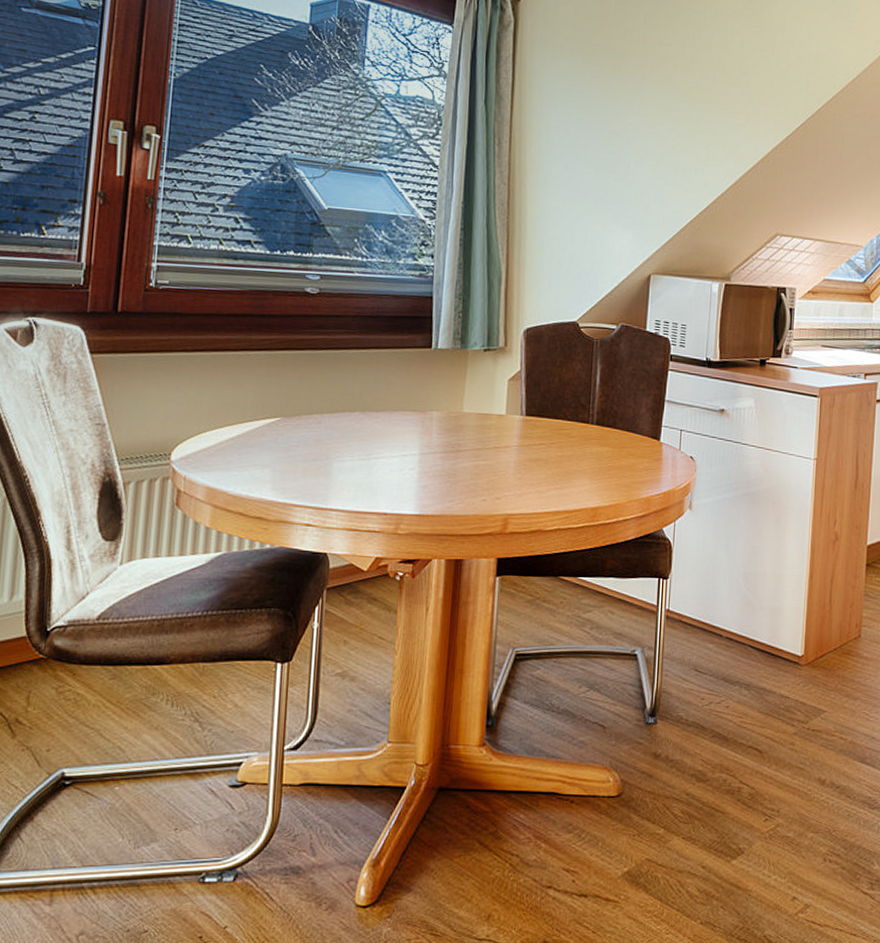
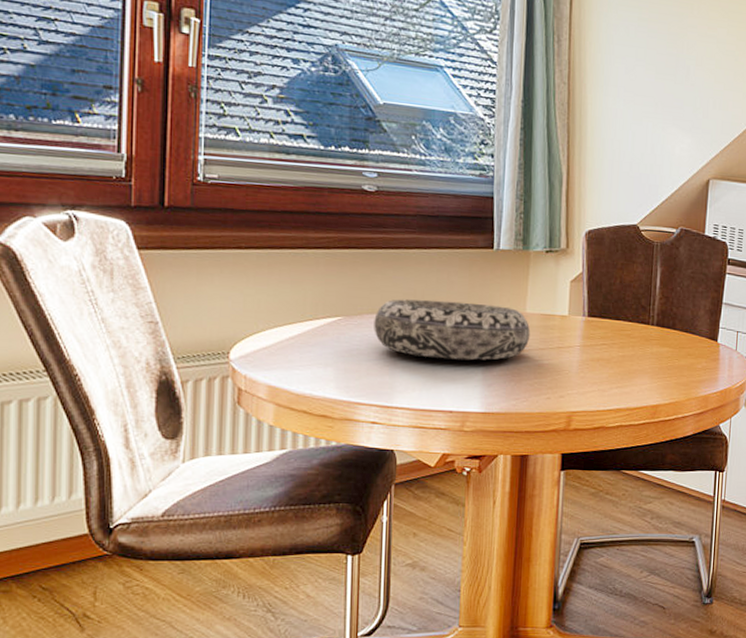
decorative bowl: none [311,399,467,462] -> present [374,299,531,361]

